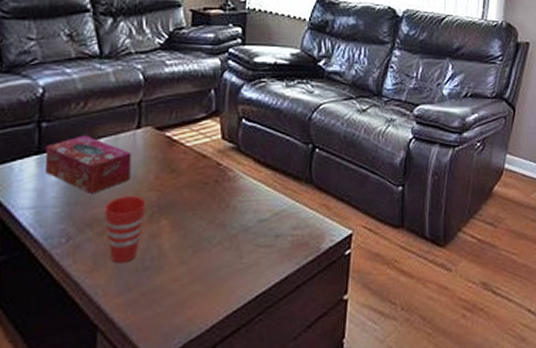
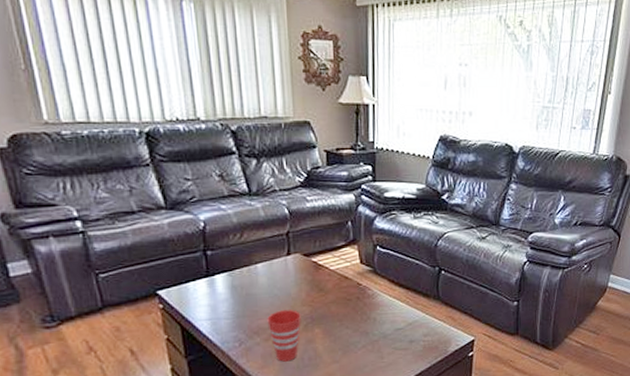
tissue box: present [44,135,131,195] -> none [213,261,286,309]

